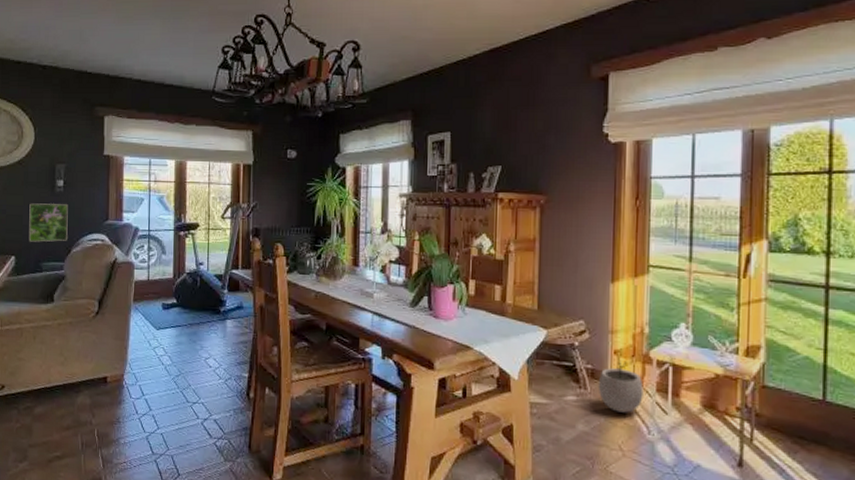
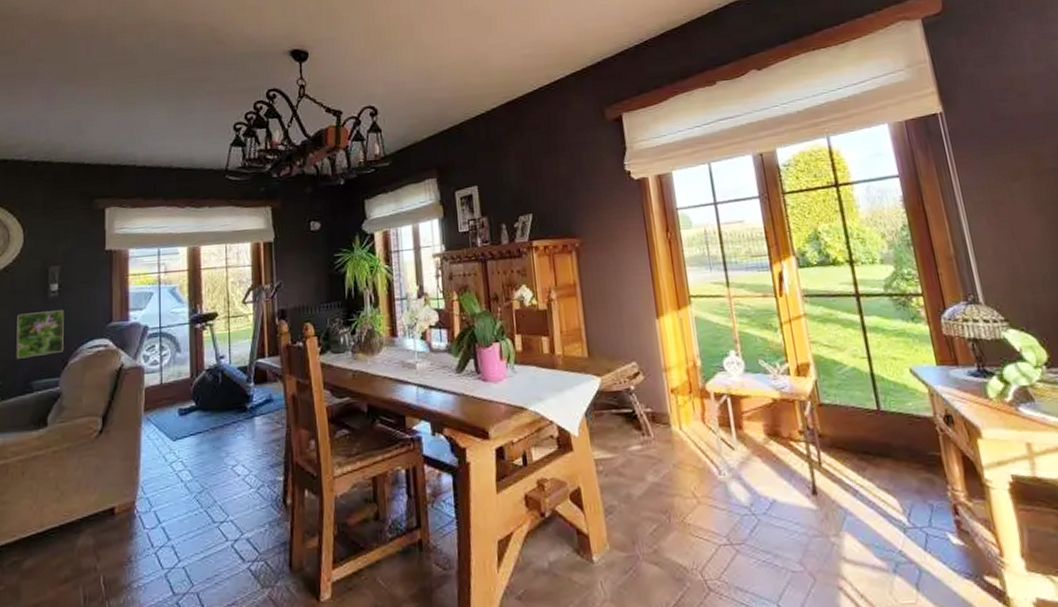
plant pot: present [598,360,644,413] -> none [660,398,708,456]

